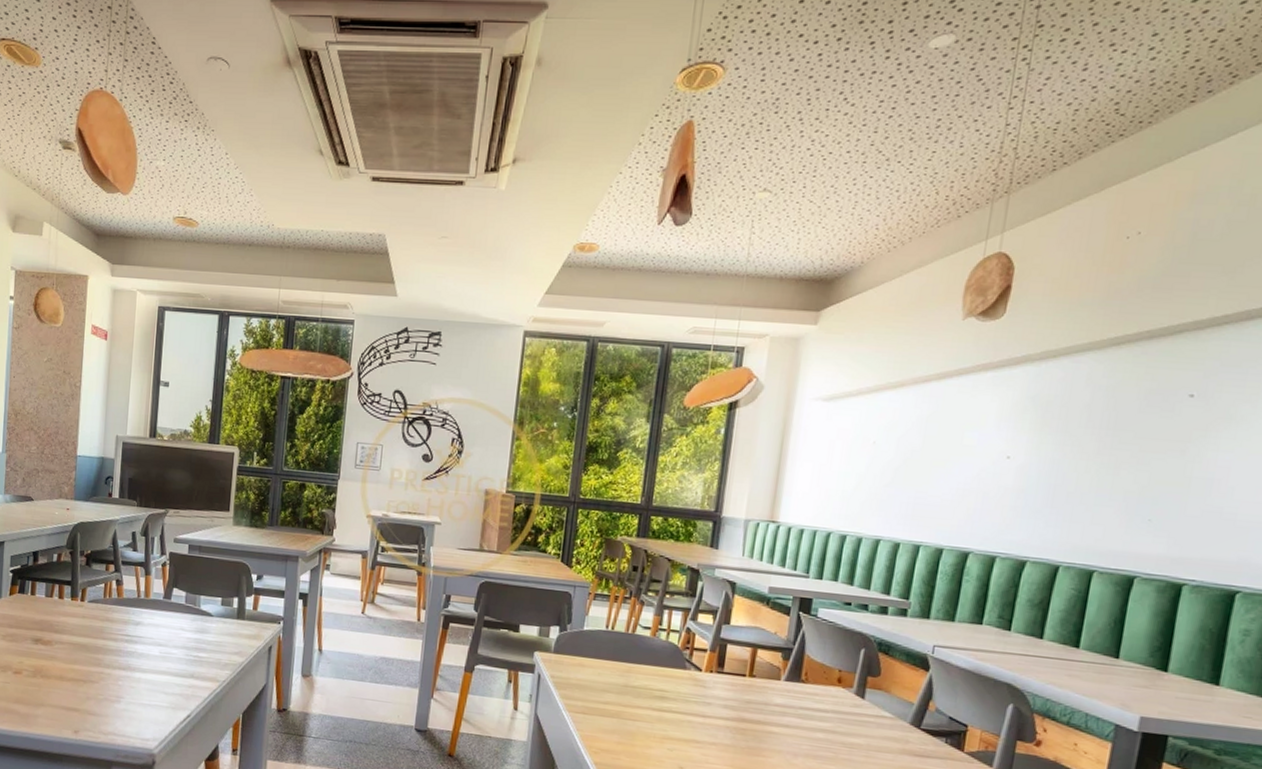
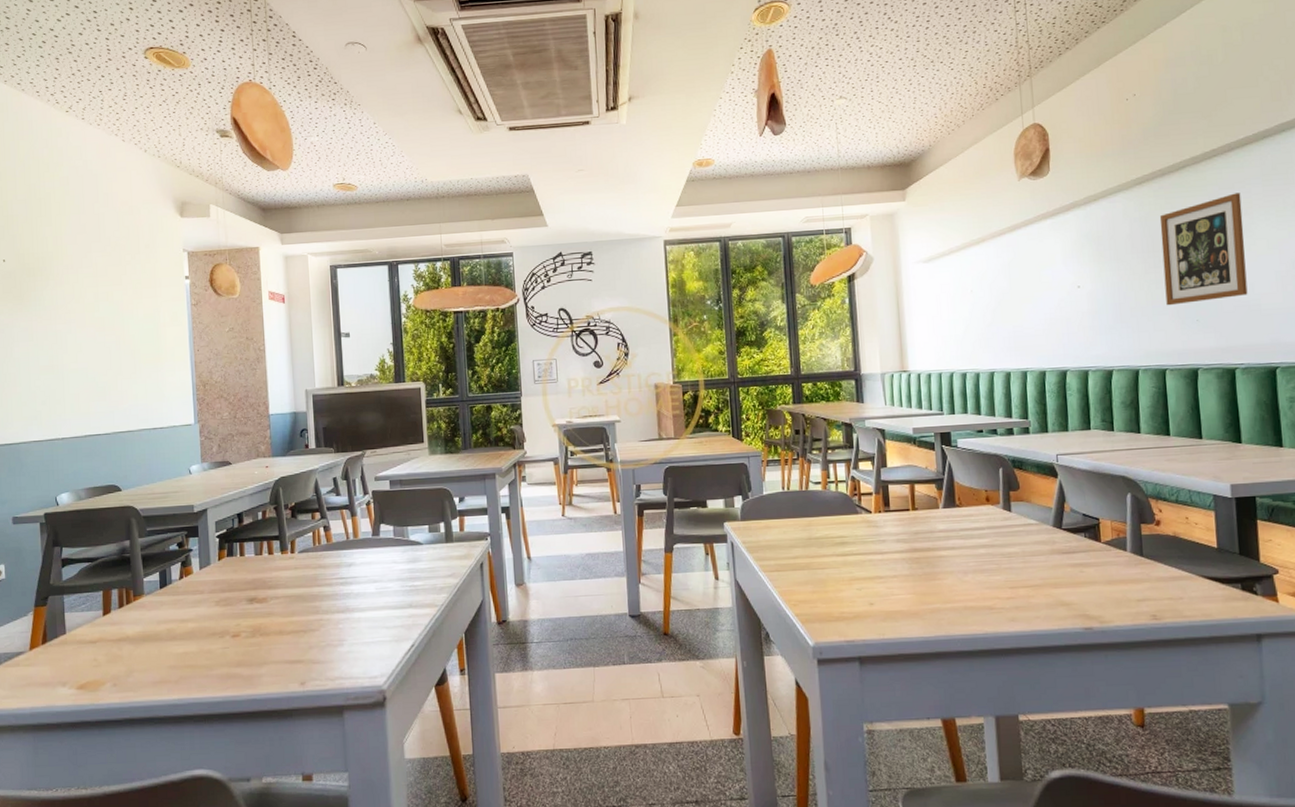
wall art: none [1114,373,1248,500] -> present [1159,193,1248,306]

